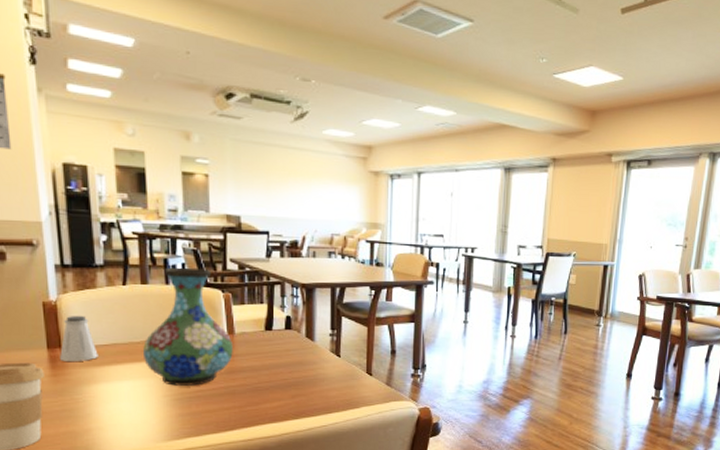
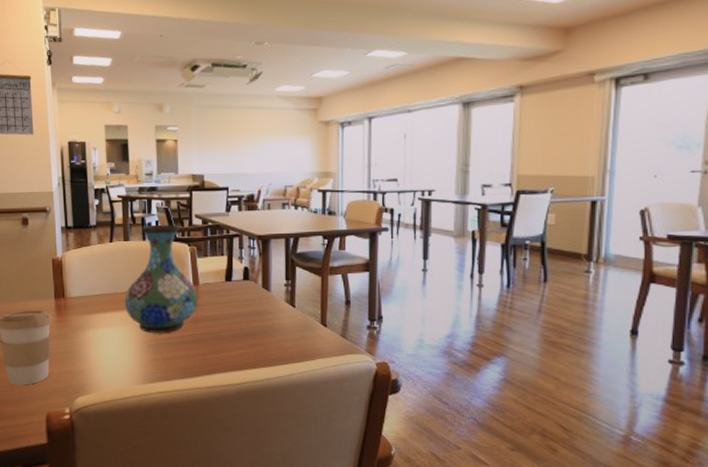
saltshaker: present [60,315,98,361] -> none [63,269,91,309]

